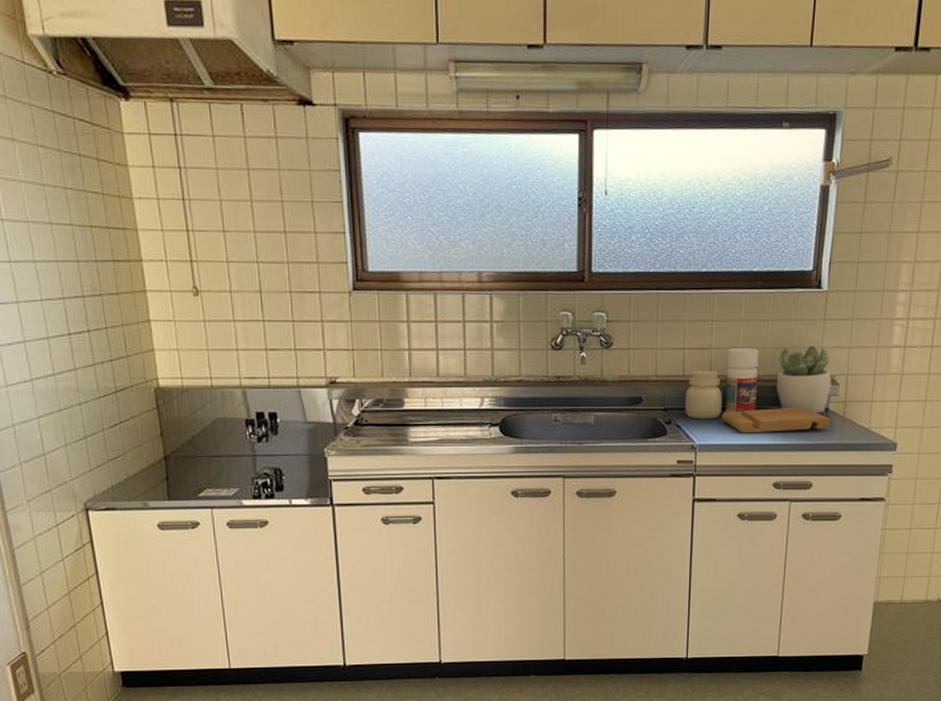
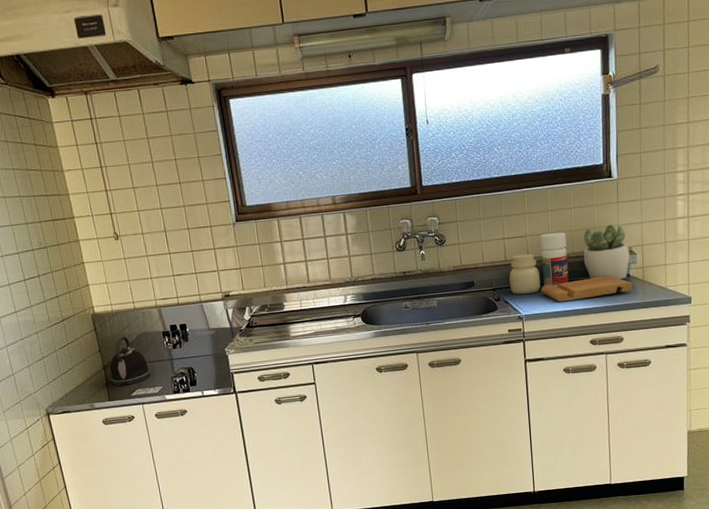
kettle: none [172,419,225,483] -> present [109,335,151,386]

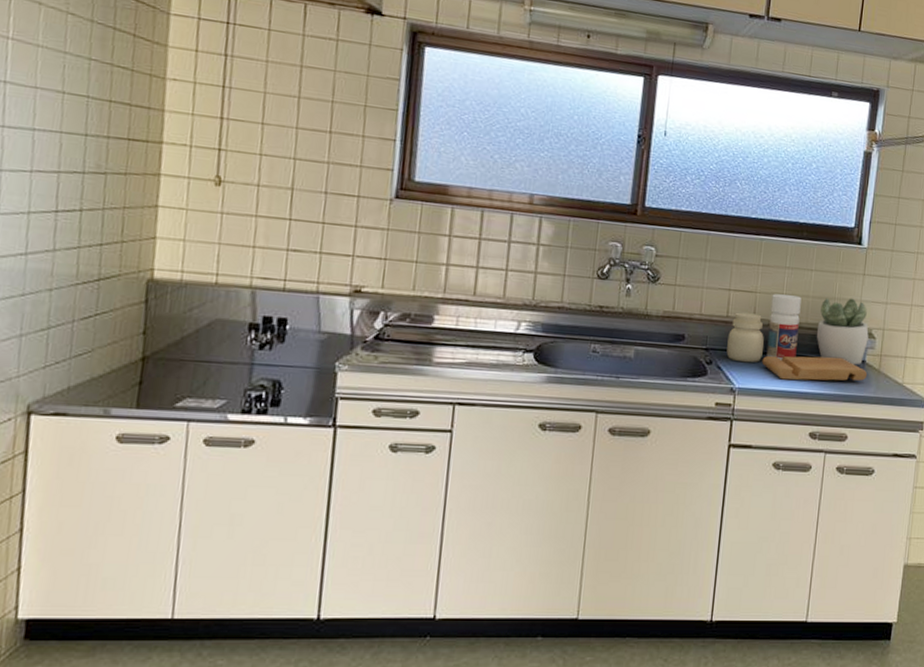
kettle: present [109,335,151,386] -> none [149,317,215,390]

